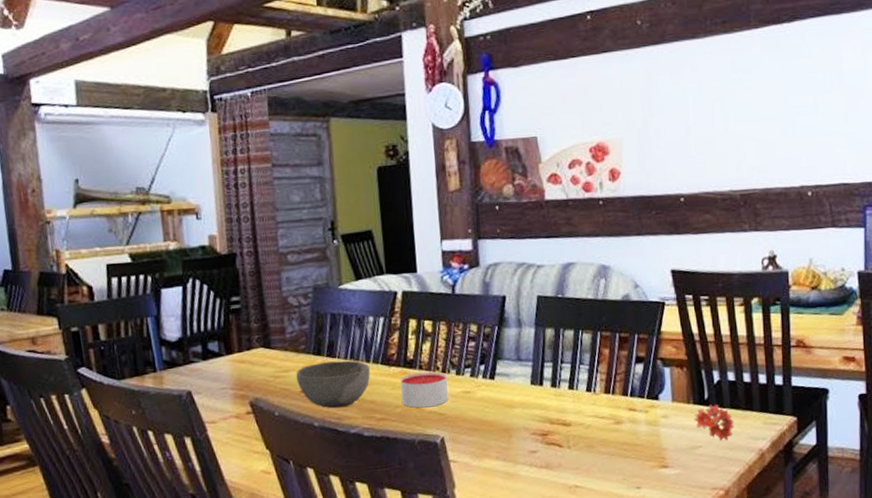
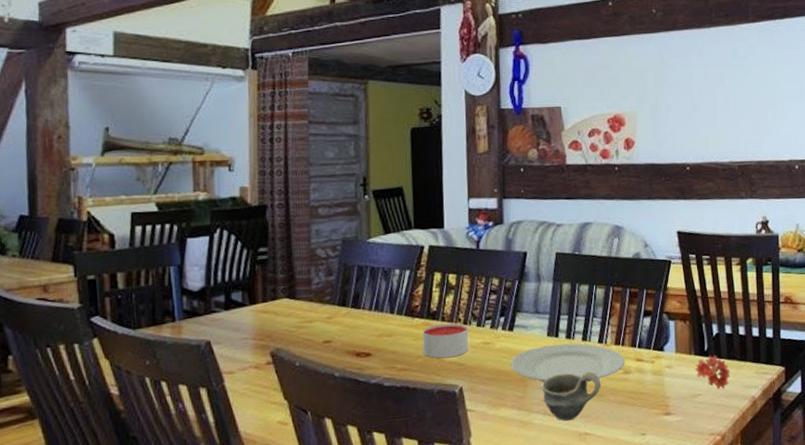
bowl: present [296,360,370,408] -> none [319,311,393,359]
plate: none [493,392,617,433] -> present [511,343,625,382]
cup: none [526,421,591,473] -> present [541,371,601,421]

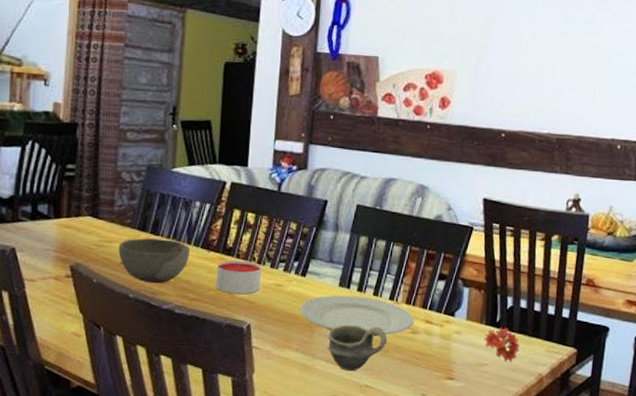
bowl: none [319,311,393,359] -> present [118,238,190,284]

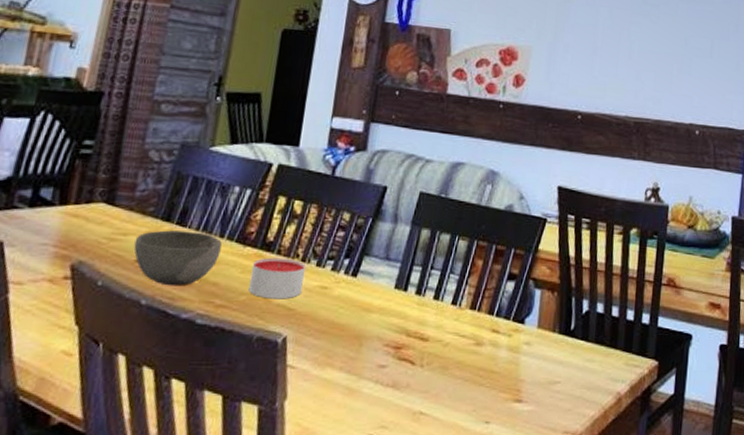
plate: present [300,295,414,337] -> none [347,299,479,350]
cup: present [327,324,388,372] -> none [377,335,448,395]
flower: present [483,327,520,362] -> none [556,336,597,379]

